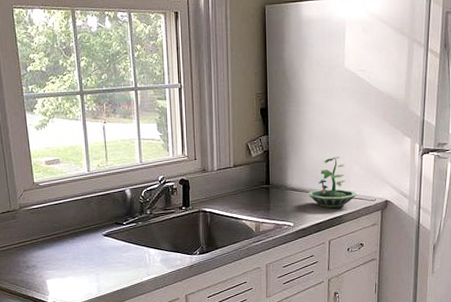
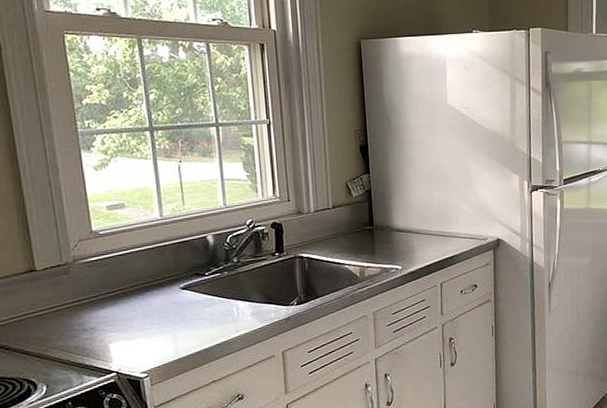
terrarium: present [308,157,357,209] -> none [415,195,467,249]

